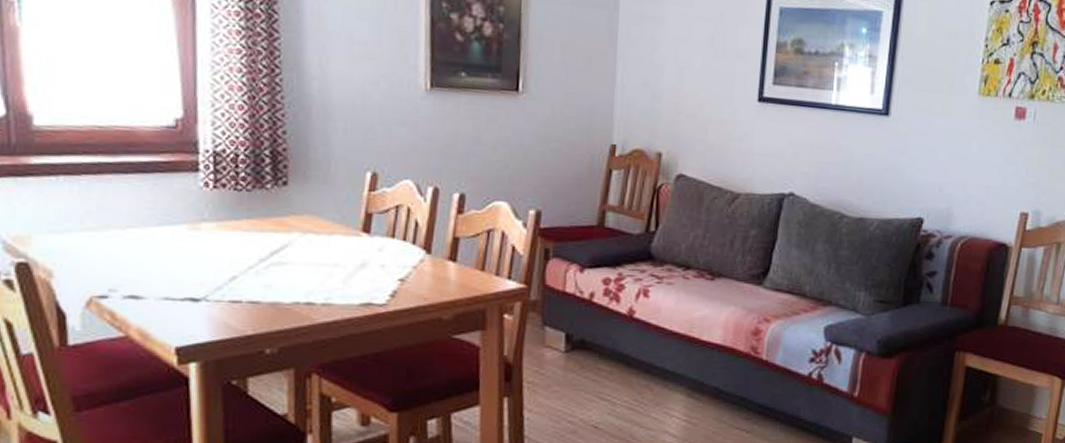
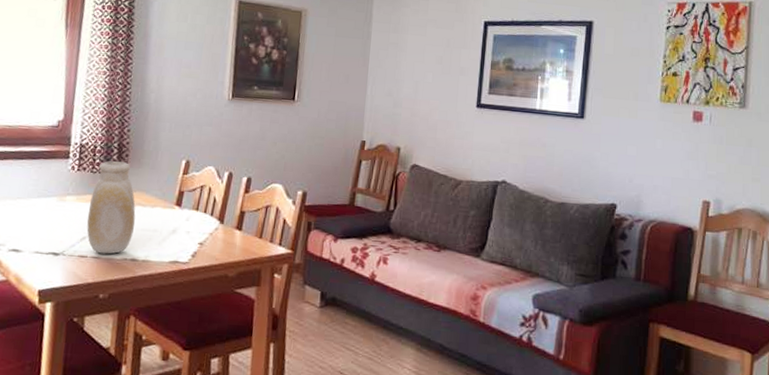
vase: none [235,174,306,298] -> present [86,161,136,254]

